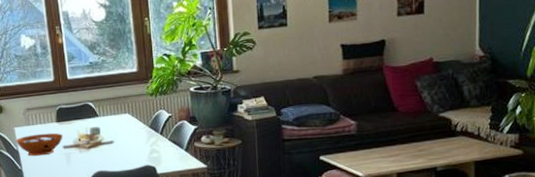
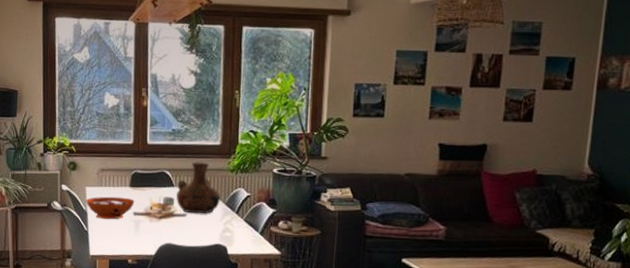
vase: none [101,89,144,140] -> present [176,162,220,214]

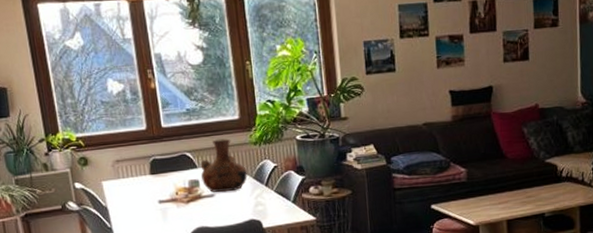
decorative bowl: present [85,196,135,220] -> none [103,186,158,213]

